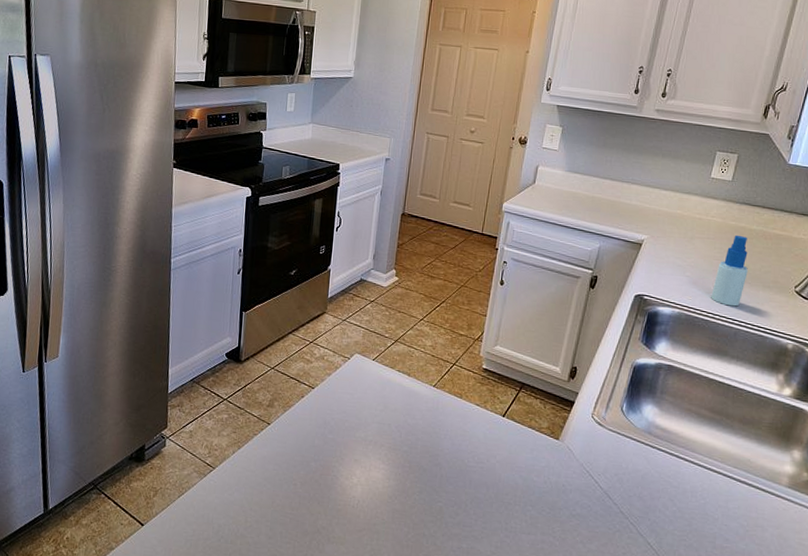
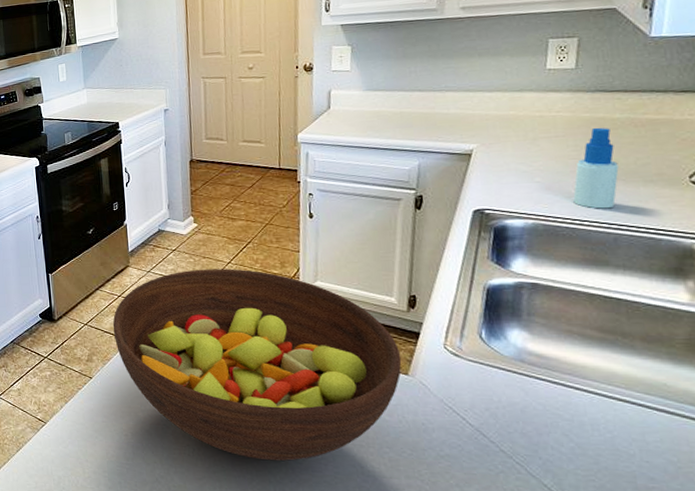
fruit bowl: none [299,322,556,516] -> present [112,269,402,461]

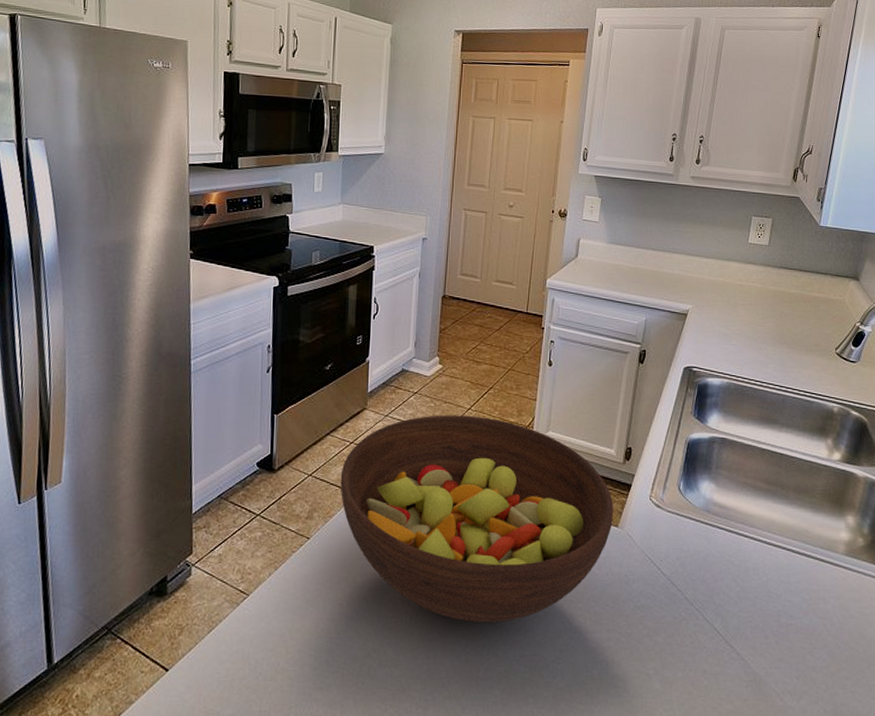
spray bottle: present [573,127,619,209] -> none [757,299,790,373]

